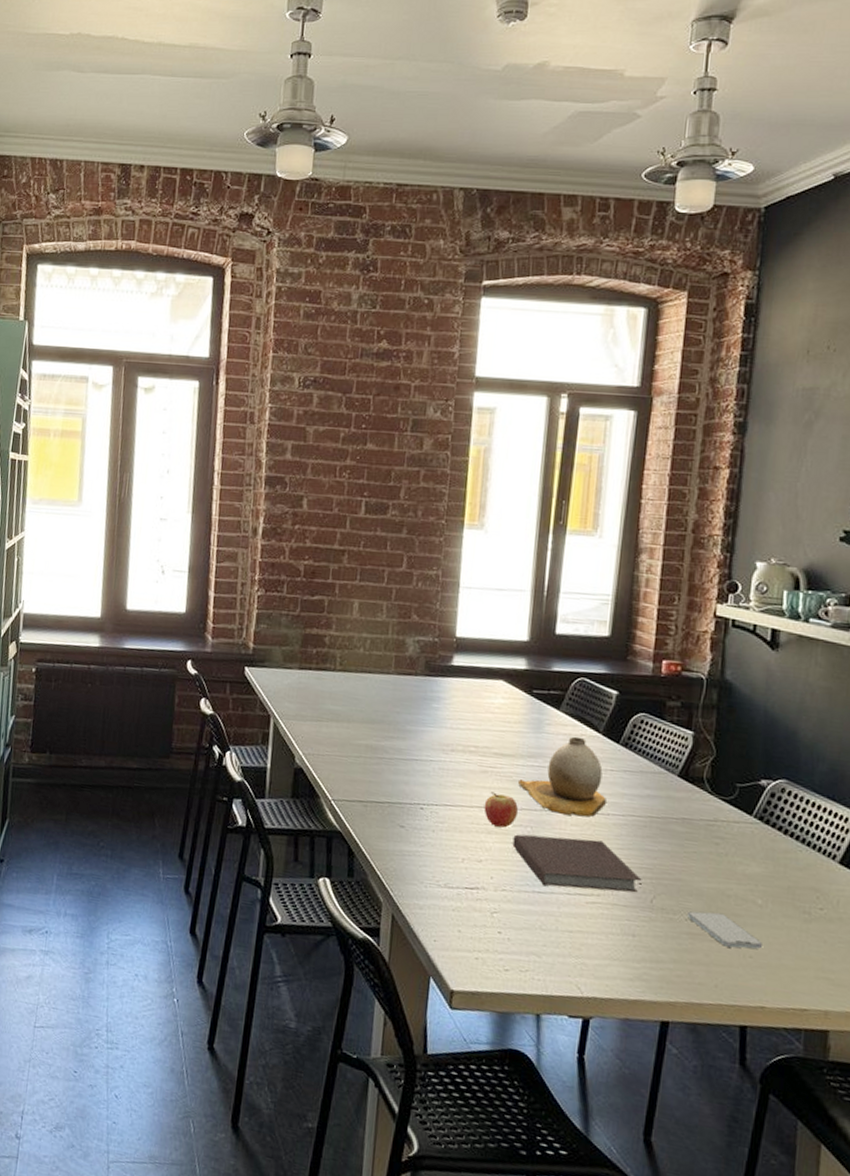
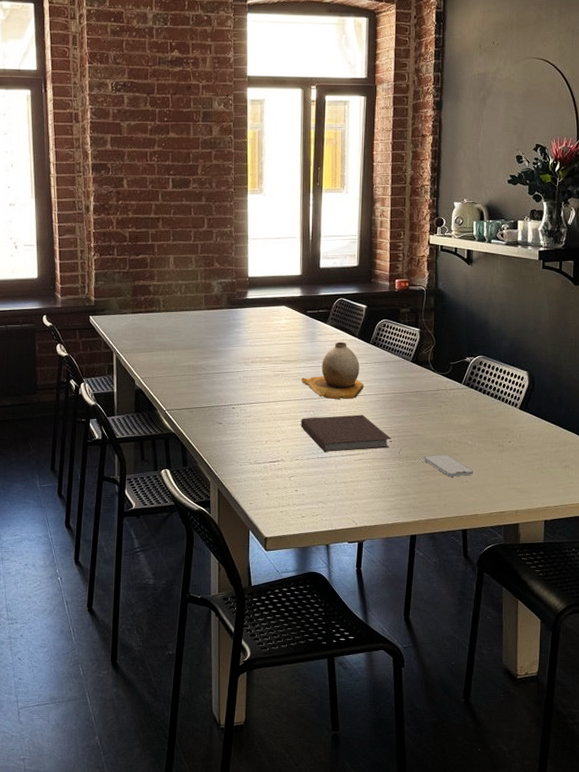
fruit: present [484,791,519,828] -> none [278,389,303,414]

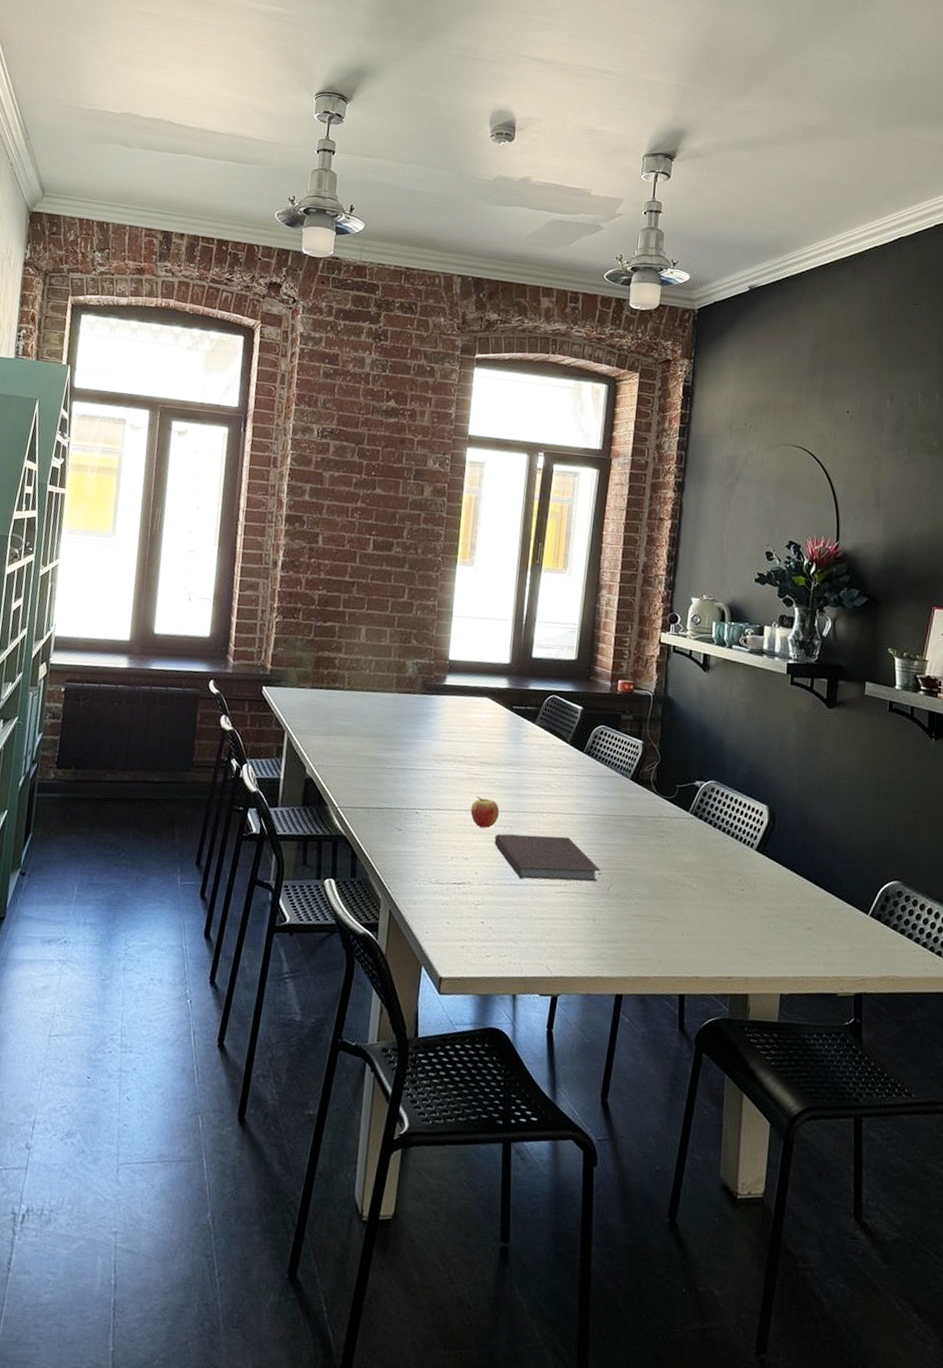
fruit: none [278,389,303,414] -> present [470,796,500,828]
vase: present [302,341,364,399] -> none [500,746,573,817]
smartphone: present [424,454,473,477] -> none [638,896,697,927]

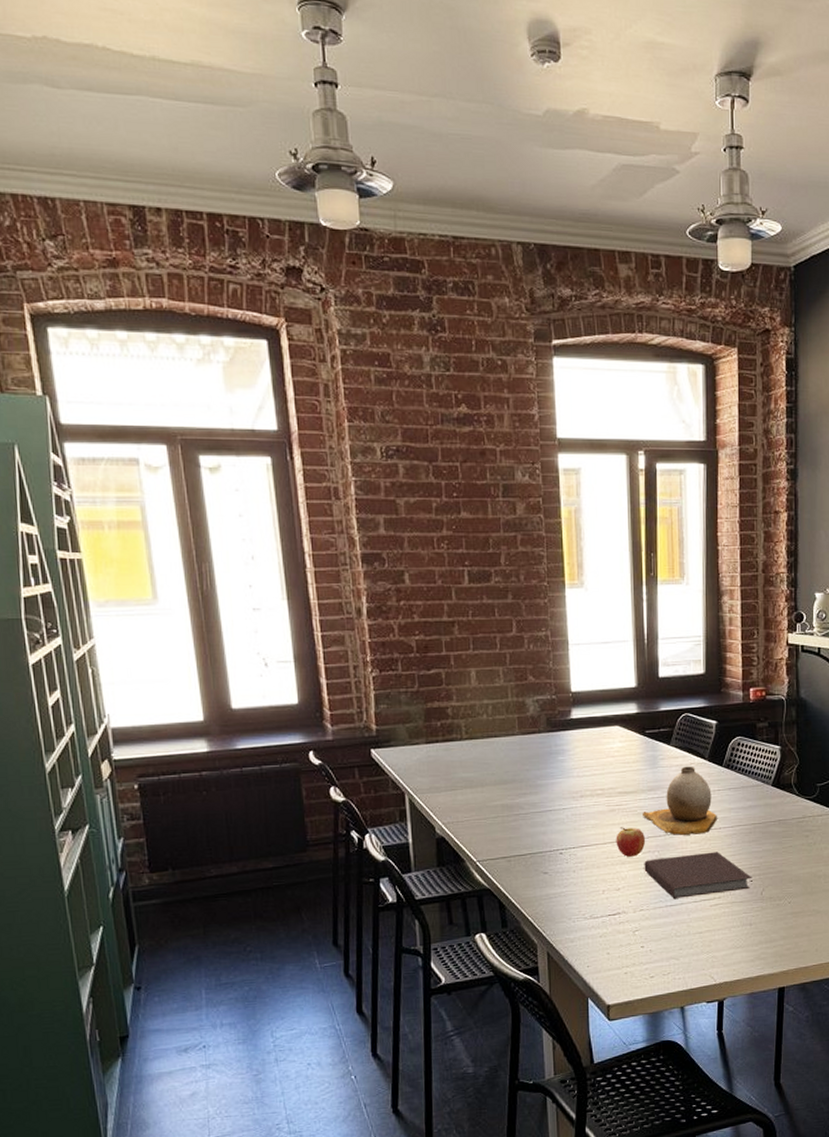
vase: none [500,746,573,817] -> present [643,766,717,835]

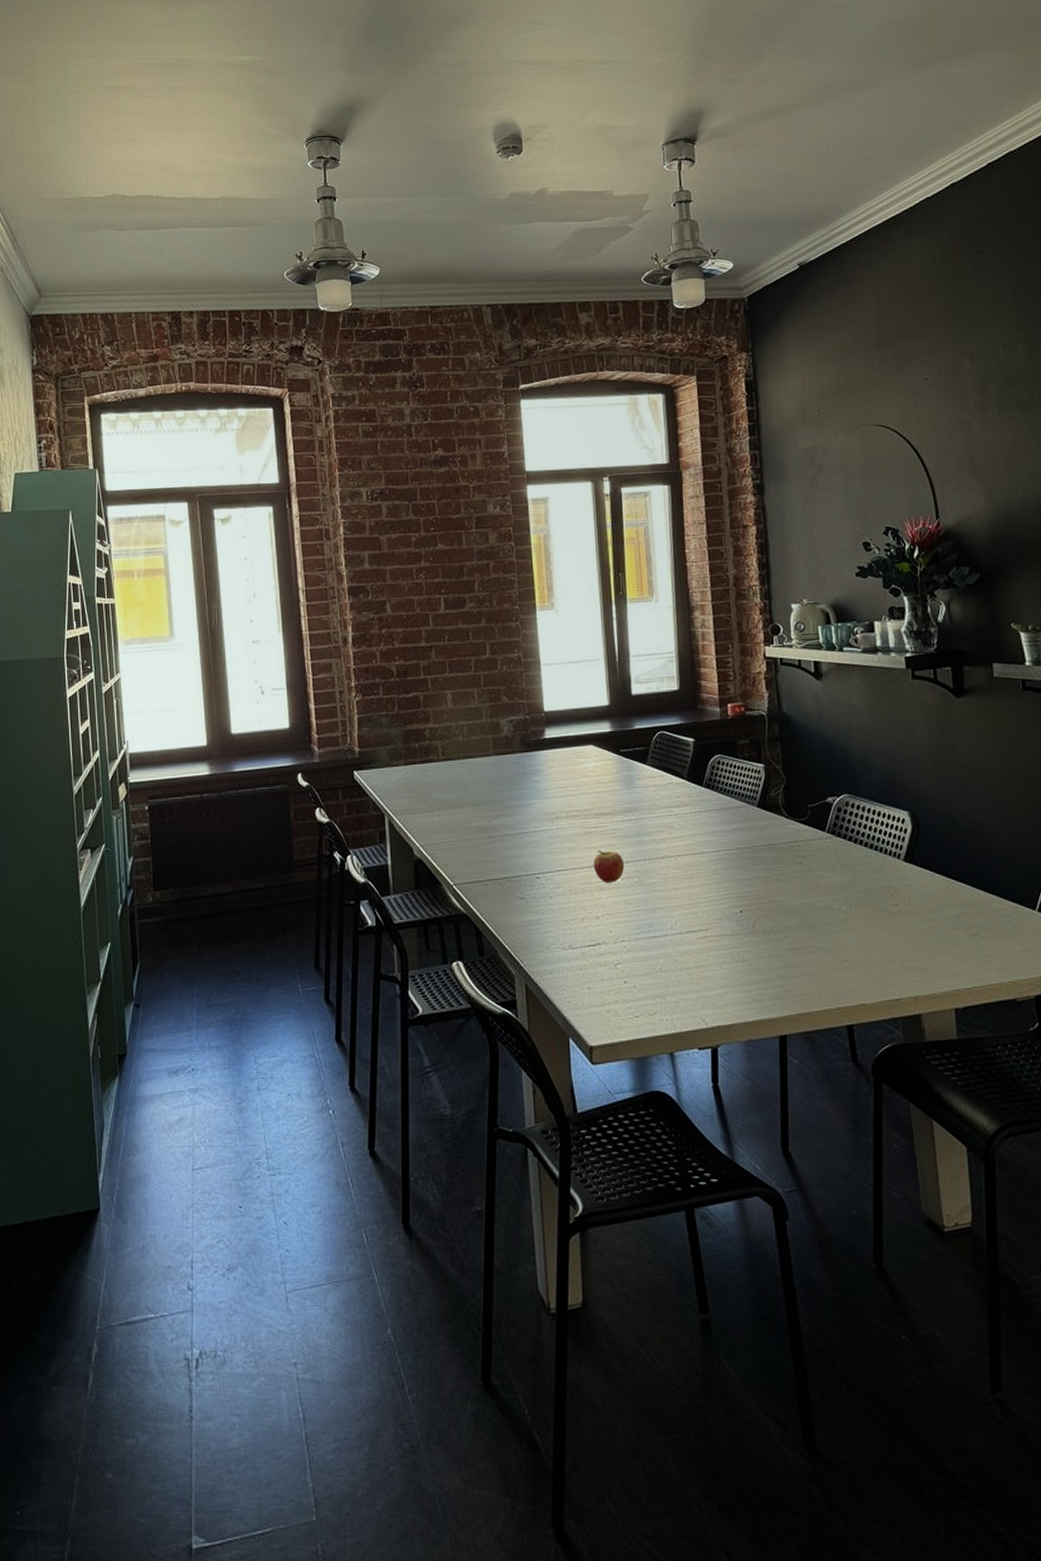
vase: present [643,766,717,835] -> none [620,786,700,860]
notebook: present [644,851,752,900] -> none [623,878,742,931]

